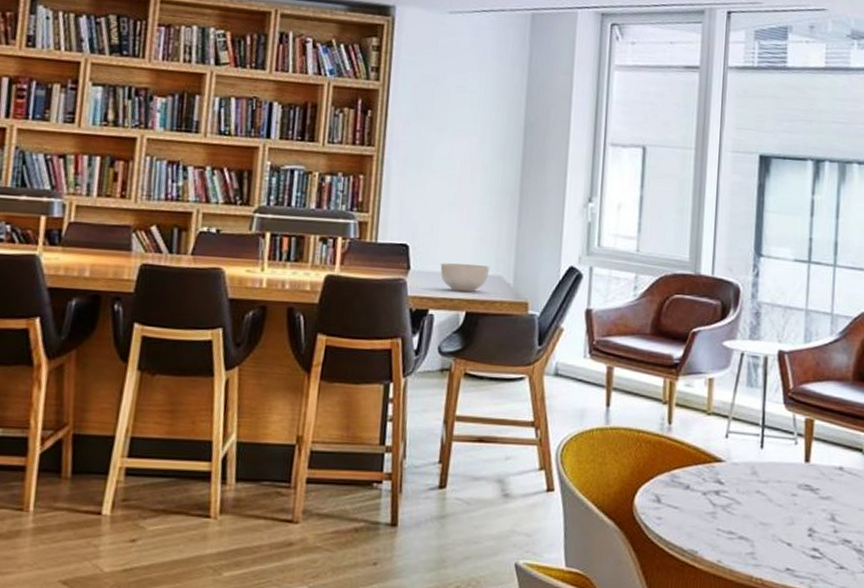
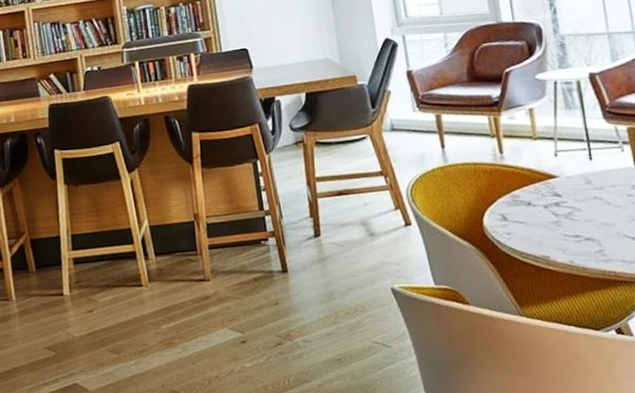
bowl: present [440,263,489,292] -> none [276,52,318,78]

